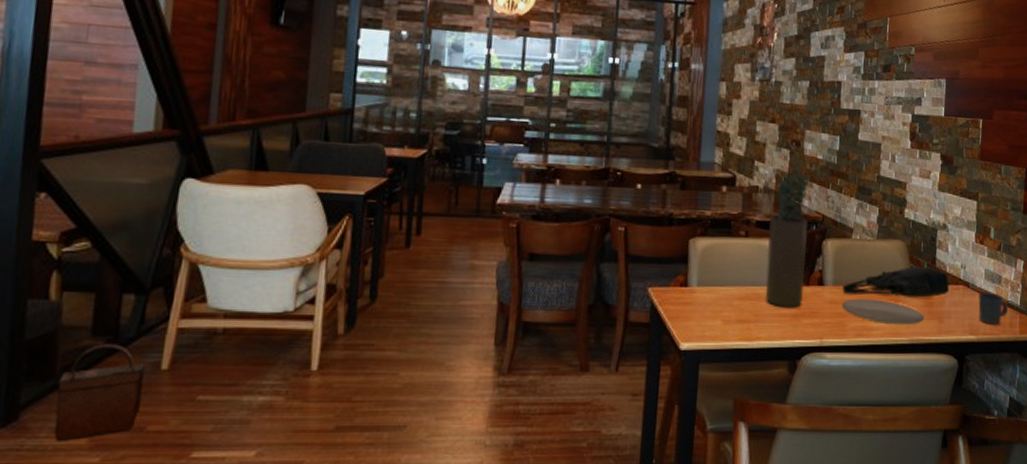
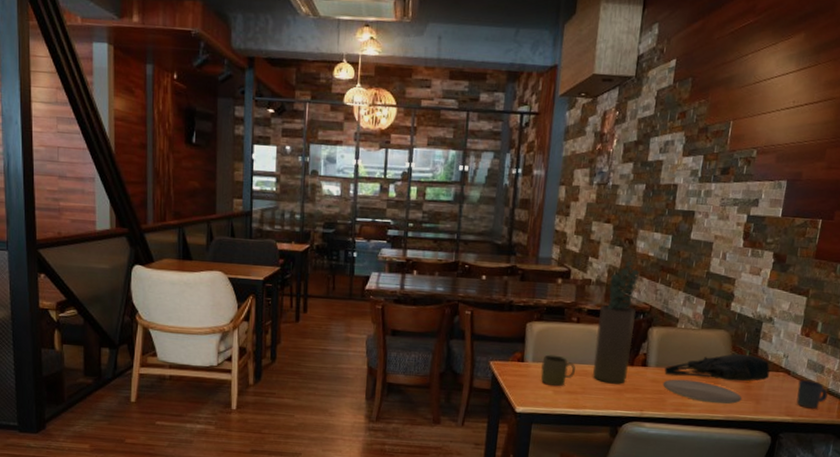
handbag: present [54,342,145,442] -> none [66,381,120,446]
mug: none [707,276,746,315] -> present [540,354,576,387]

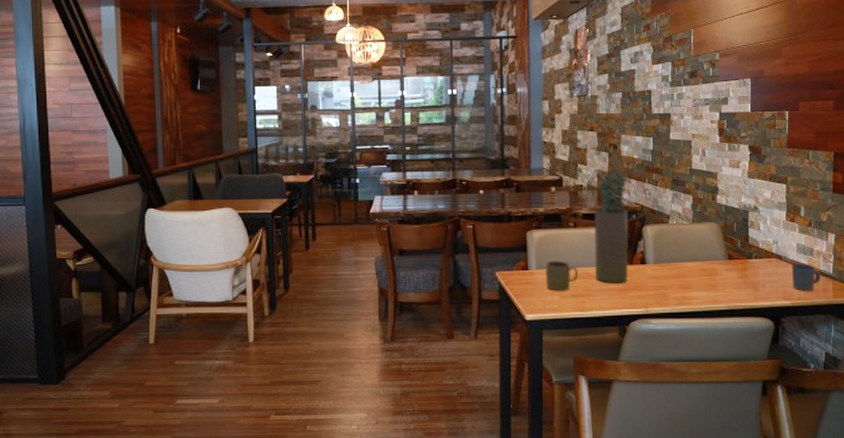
plate: present [662,379,742,404] -> none [663,273,741,294]
tote bag: present [664,353,770,382] -> none [662,243,763,271]

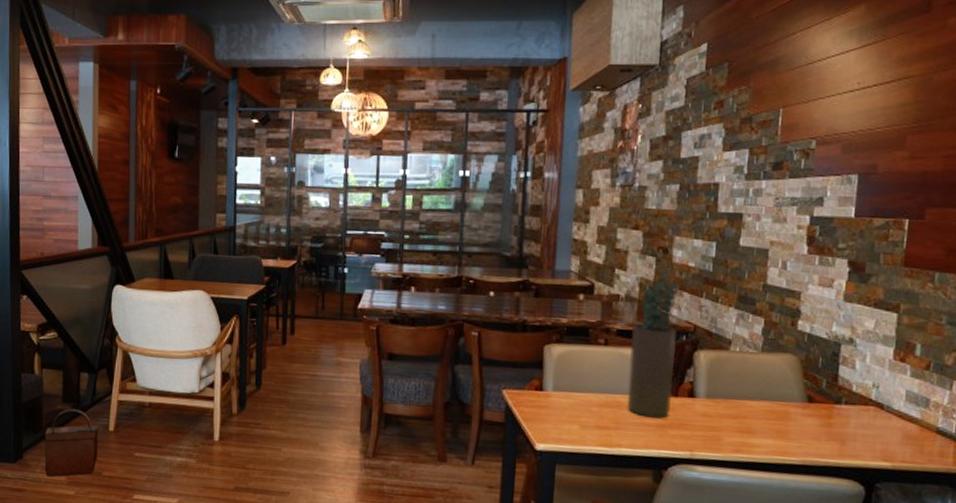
handbag: none [86,326,139,394] -> present [44,408,98,477]
mug: present [545,260,578,291] -> none [563,382,606,421]
mug: present [791,264,820,291] -> none [895,416,938,453]

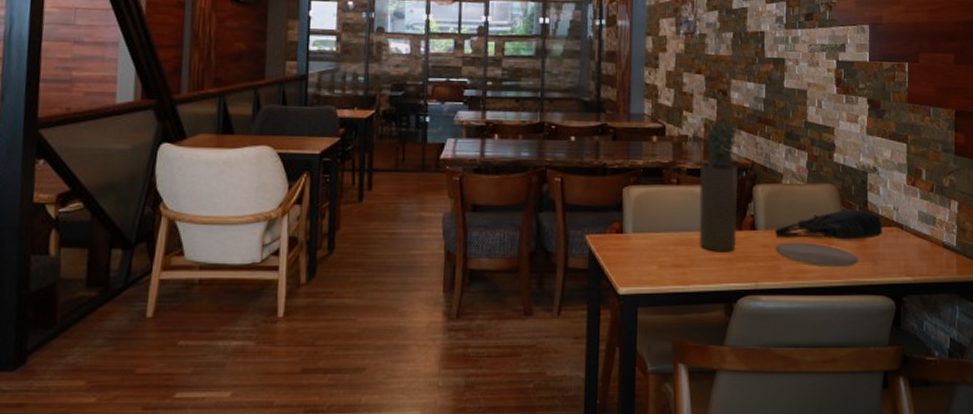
handbag: present [44,408,98,477] -> none [56,293,132,384]
tote bag: none [716,382,856,417] -> present [774,208,883,240]
plate: none [716,413,822,445] -> present [775,242,859,268]

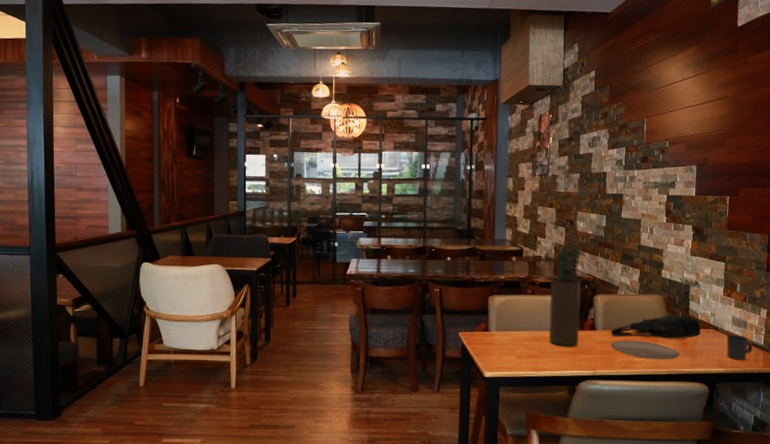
mug: none [913,234,944,266] -> present [726,335,753,360]

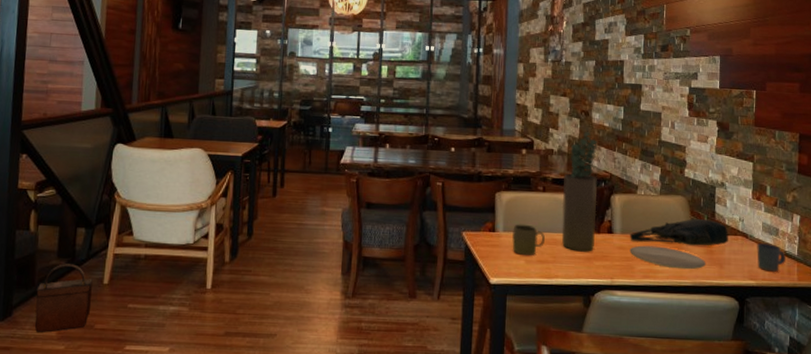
handbag: none [80,369,130,430] -> present [34,263,93,333]
mug: none [504,324,534,352] -> present [512,224,545,256]

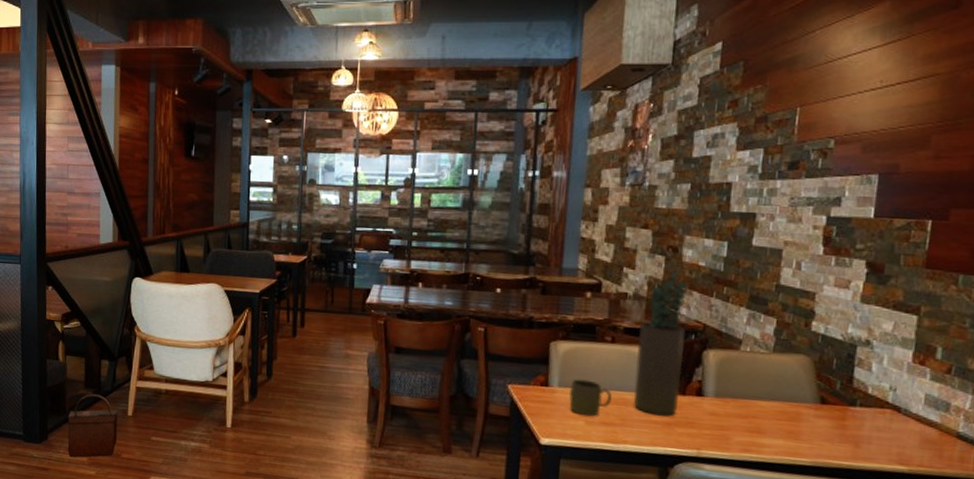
tote bag: present [629,218,729,246] -> none [725,383,872,419]
plate: present [629,245,706,270] -> none [725,412,835,446]
mug: present [757,243,785,272] -> none [912,419,958,458]

